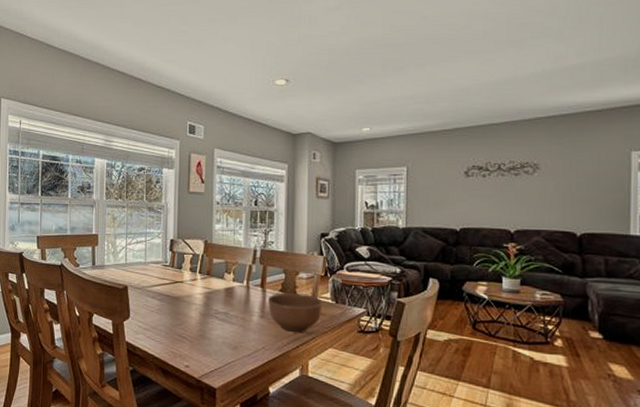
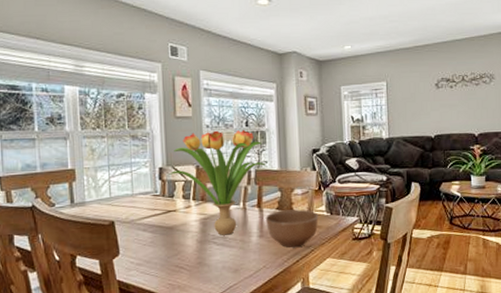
flower arrangement: none [179,207,271,312] -> present [168,129,265,236]

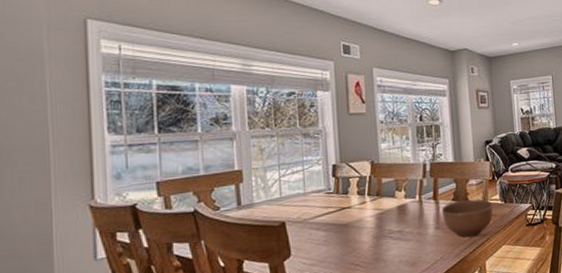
flower arrangement: present [168,129,265,236] -> none [342,124,440,230]

